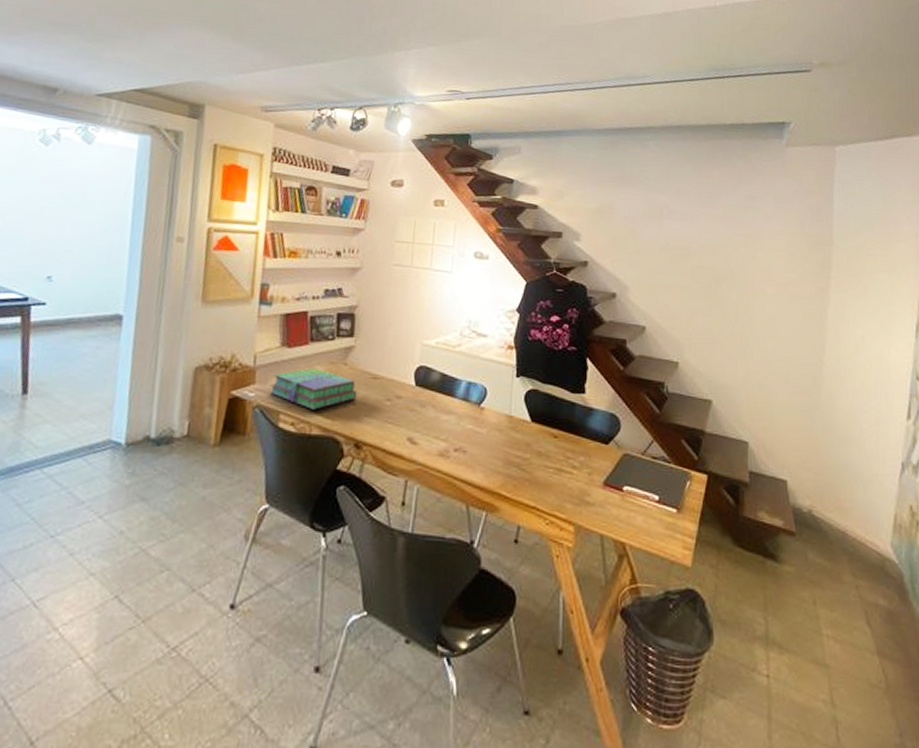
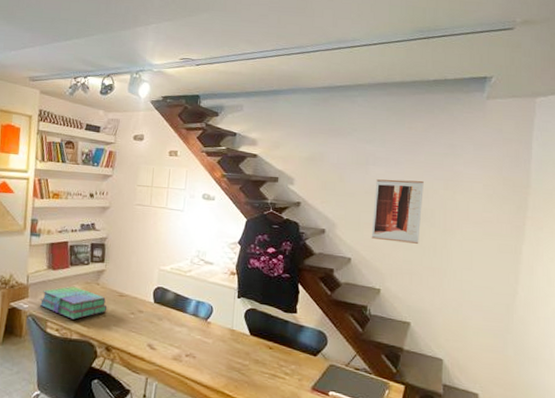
wall art: none [667,235,723,309] -> present [371,179,424,244]

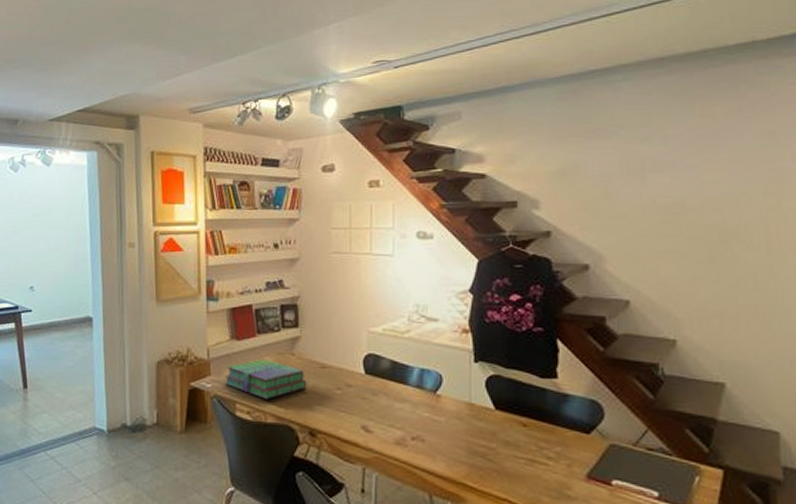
wall art: present [371,179,424,244] -> none [656,186,732,274]

